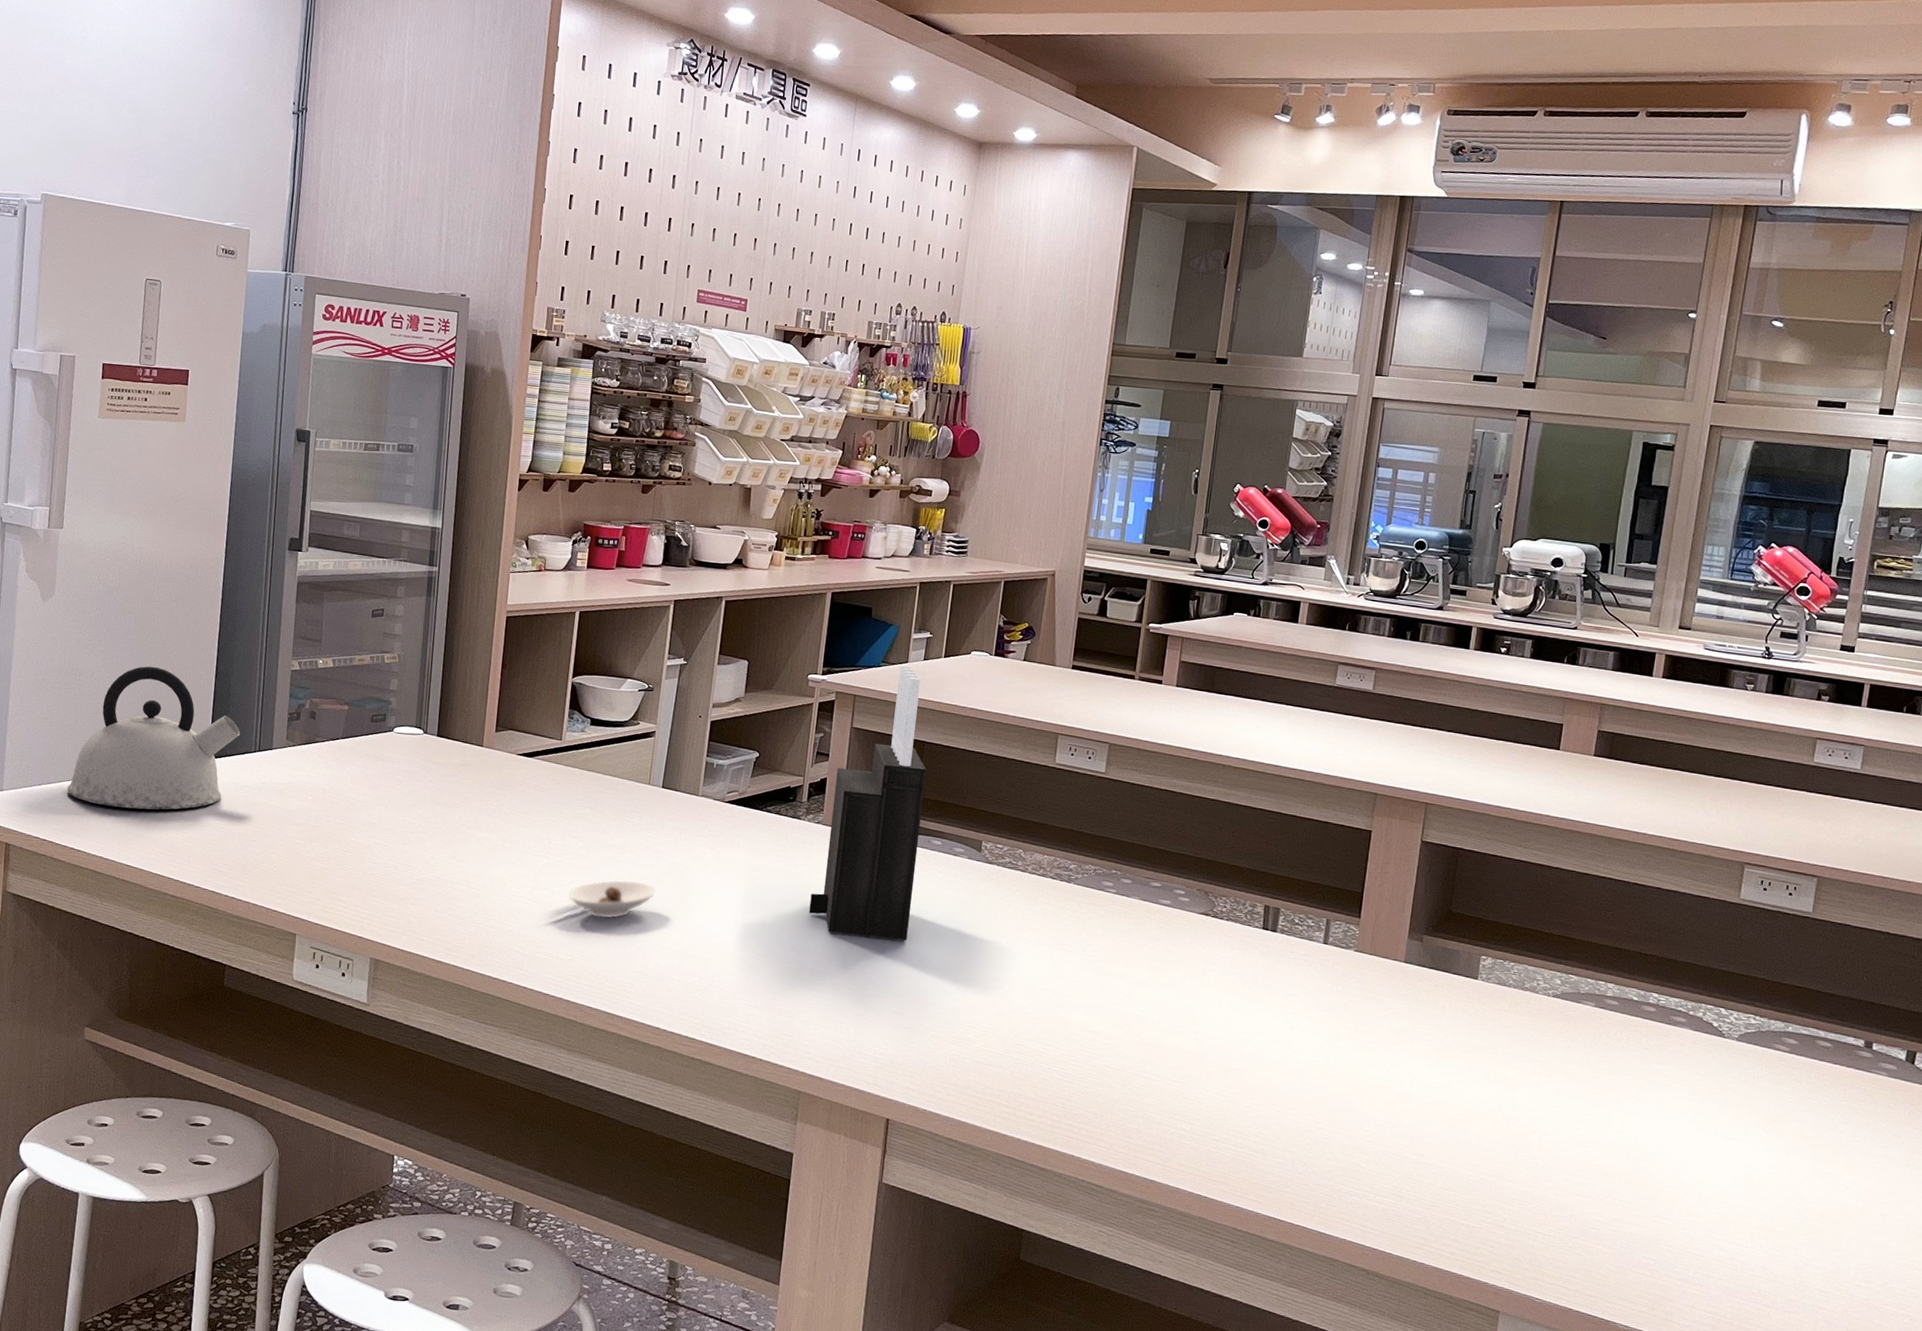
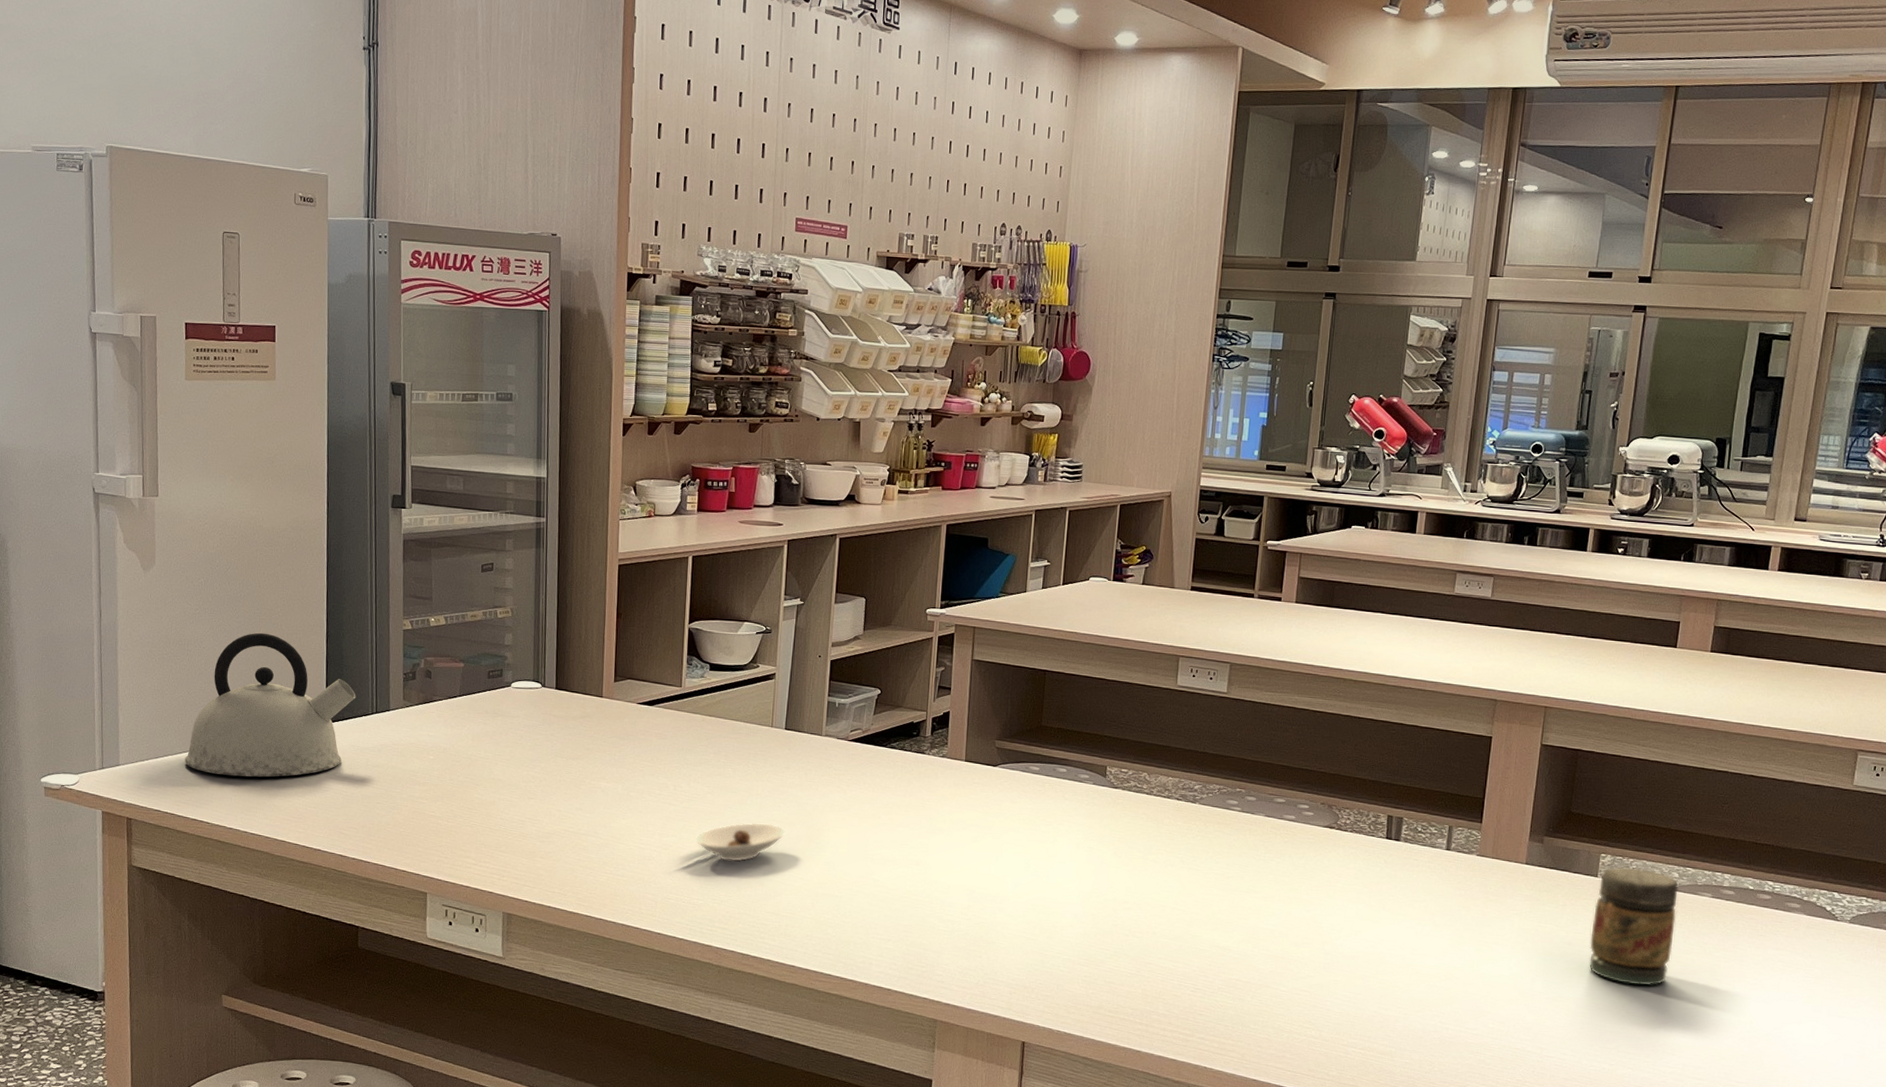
knife block: present [809,664,926,941] -> none [937,594,1049,868]
jar: none [1468,970,1561,1096] -> present [1589,866,1679,986]

